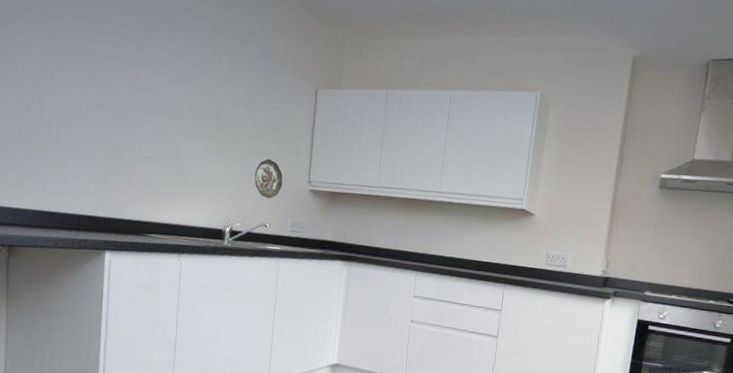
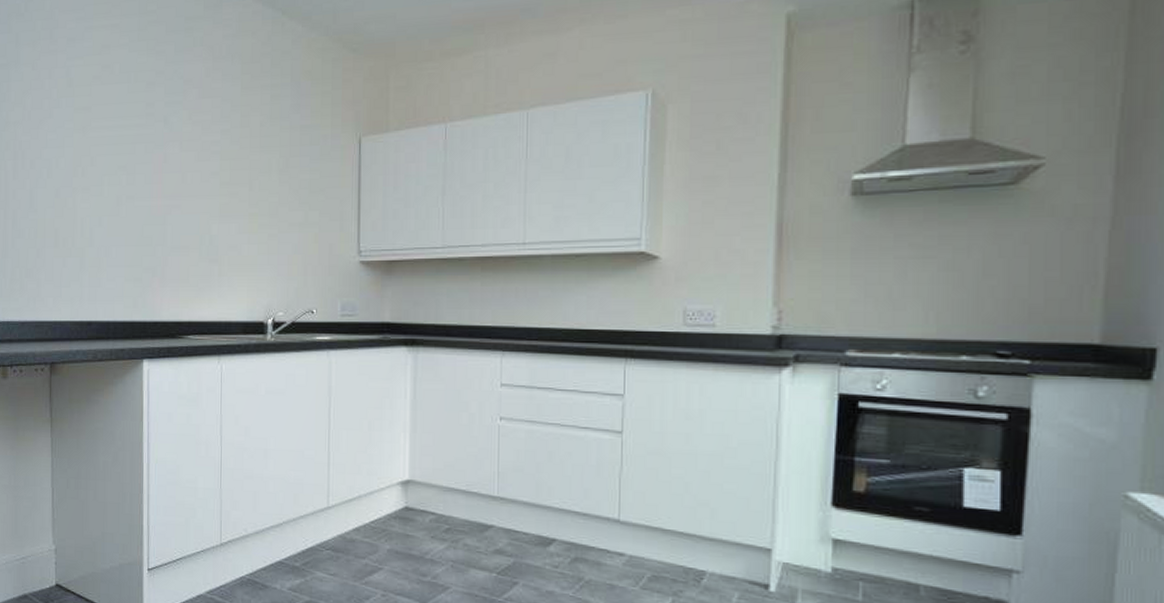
decorative plate: present [254,159,283,199] -> none [296,230,328,279]

